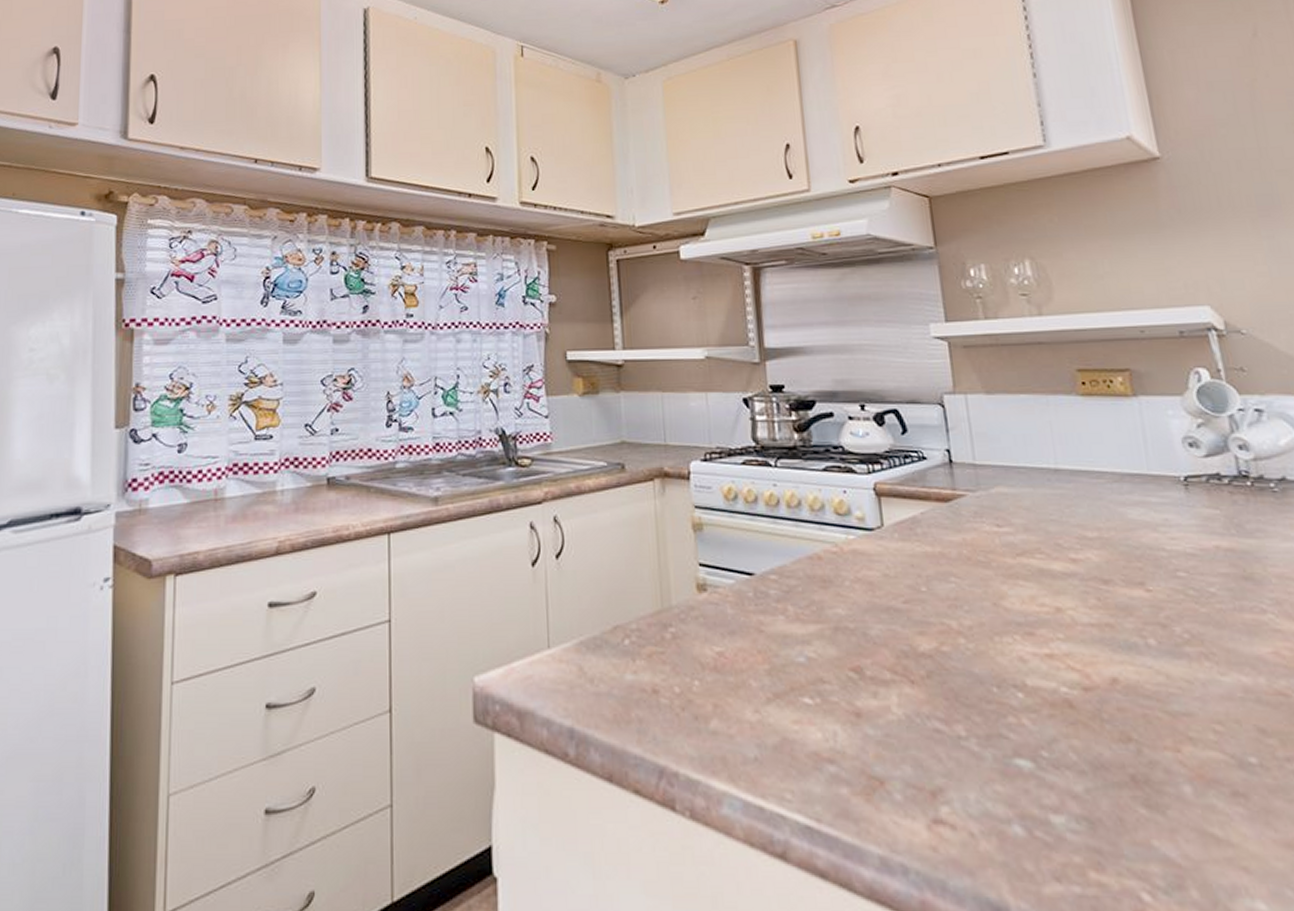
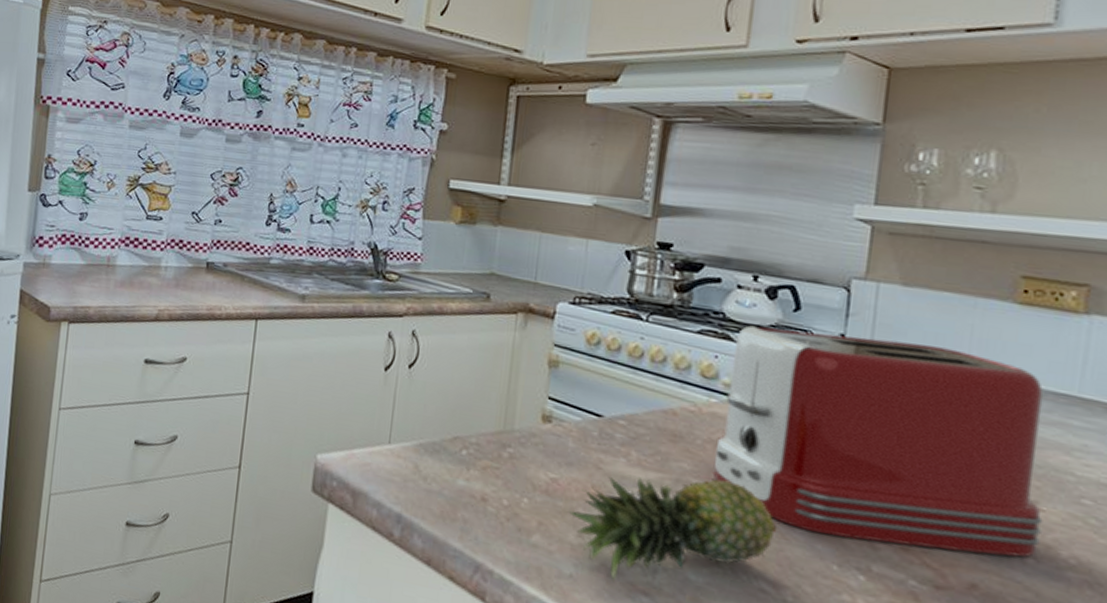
fruit: none [740,619,938,756] -> present [568,476,779,582]
toaster: none [858,447,1156,657] -> present [712,325,1044,557]

